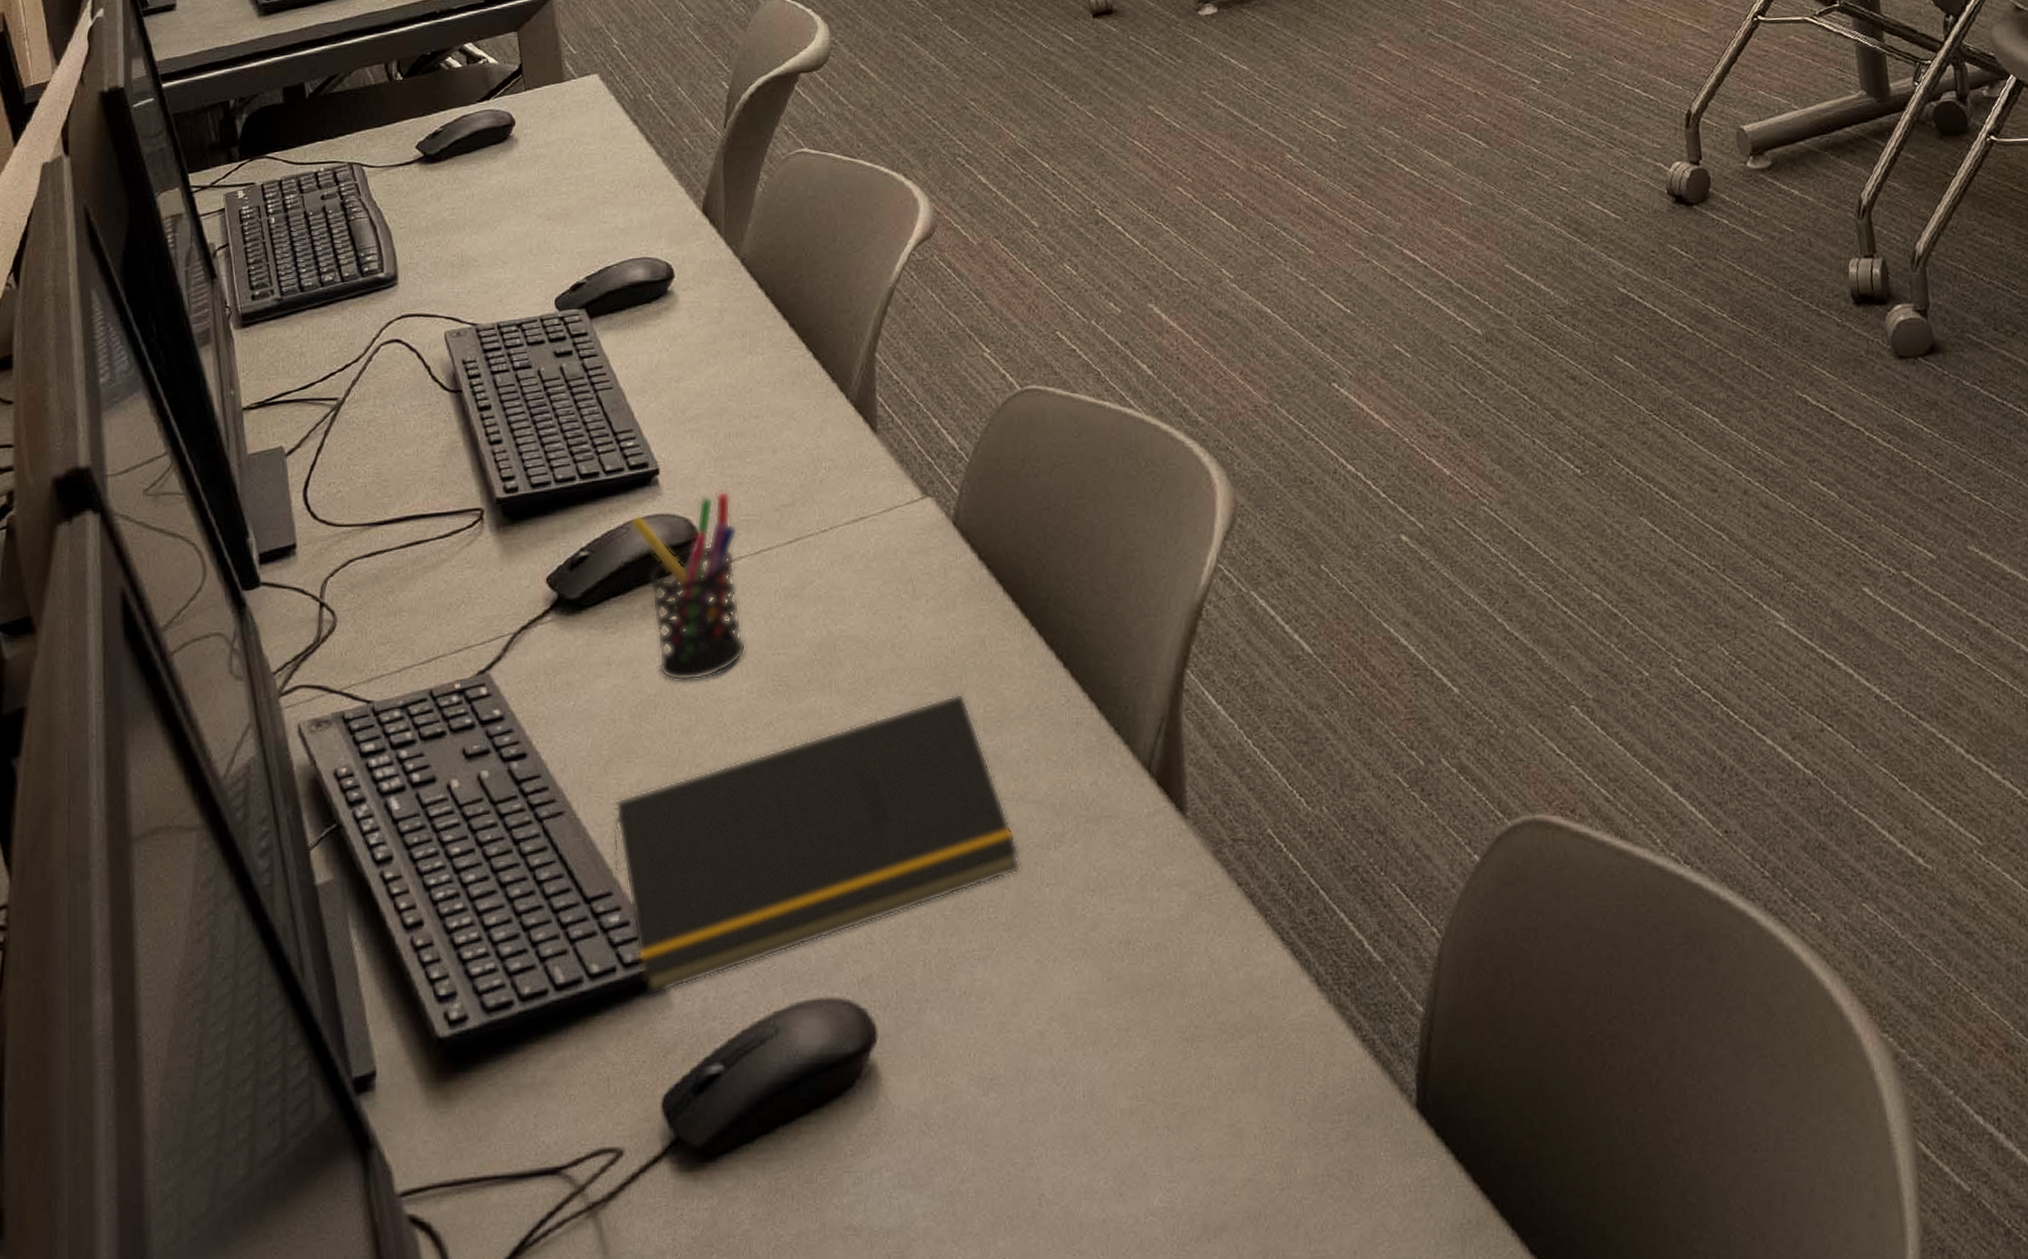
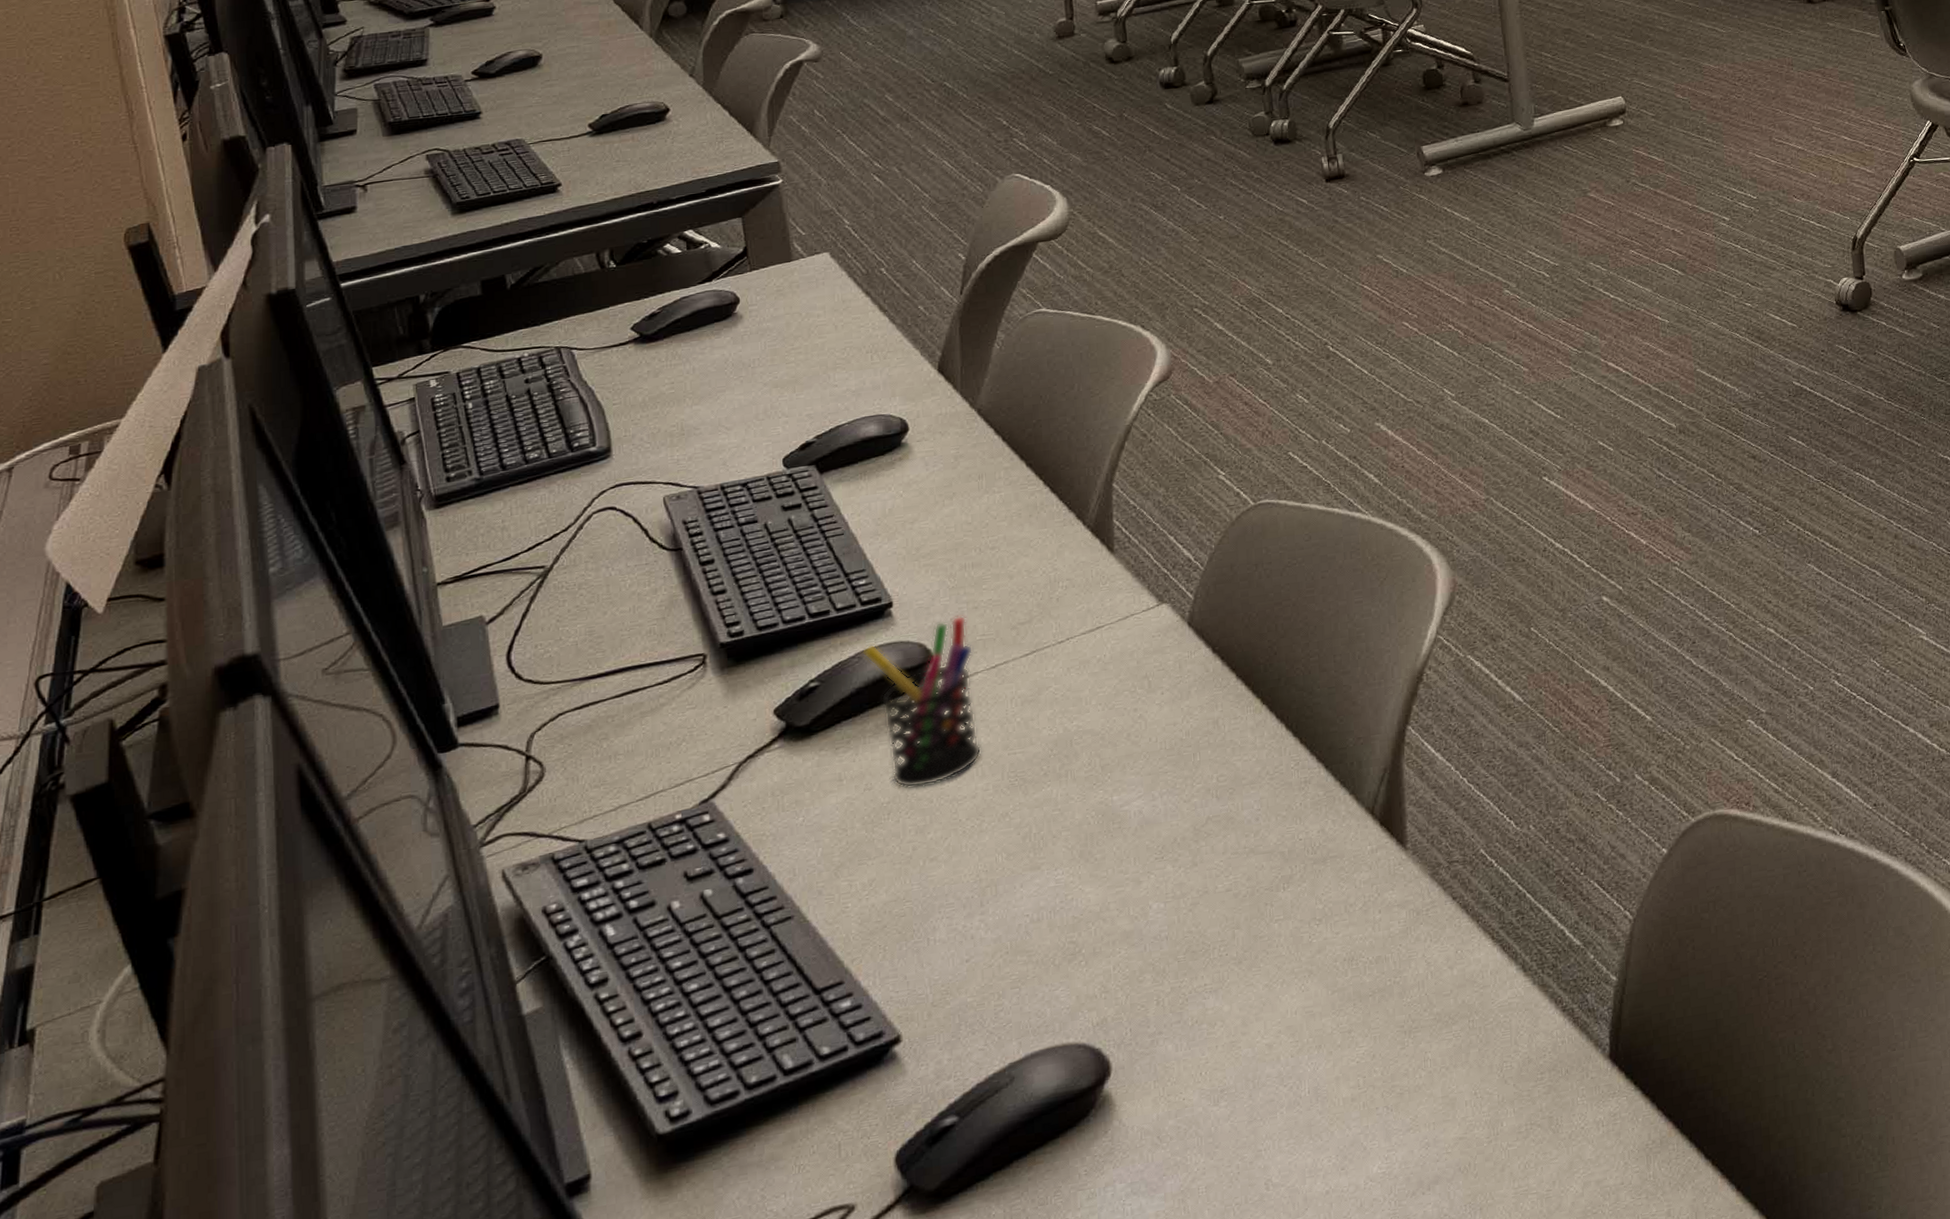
notepad: present [613,693,1021,996] -> none [844,768,1252,1067]

